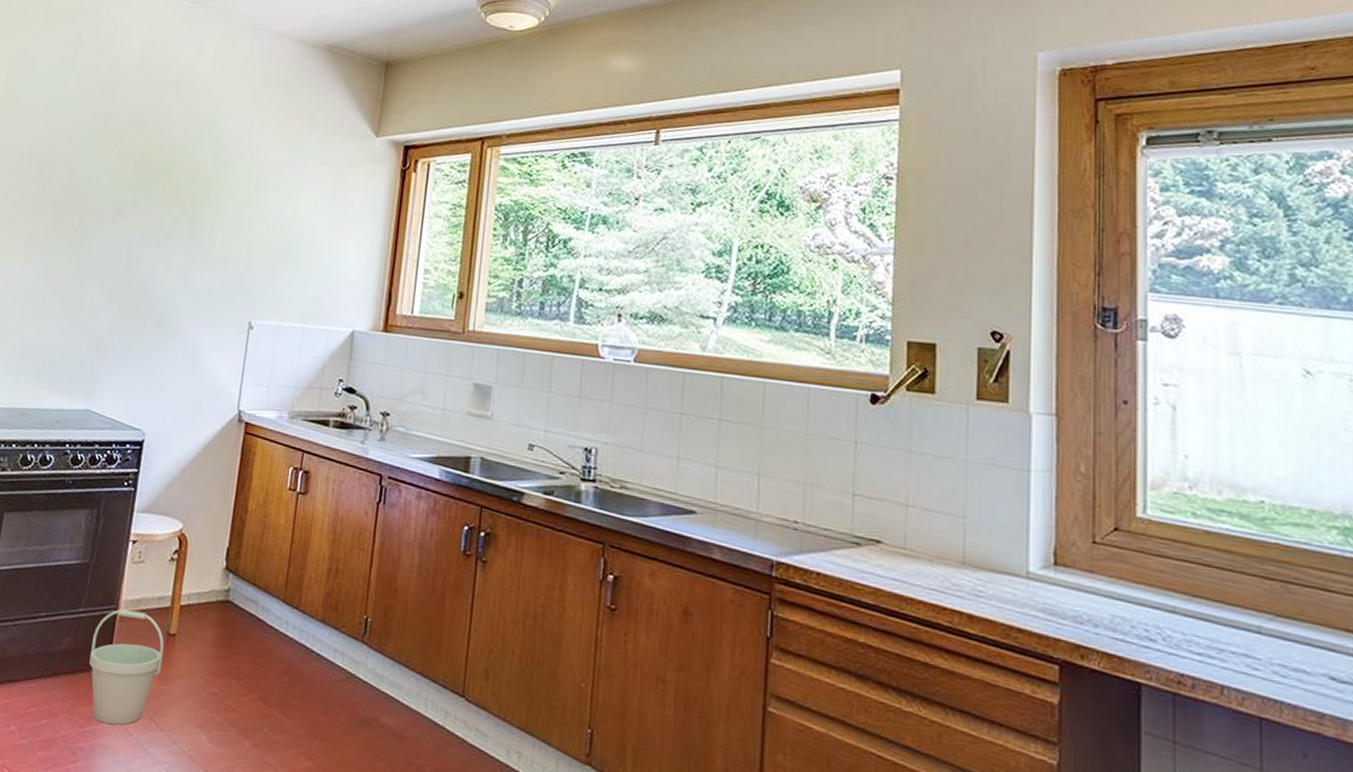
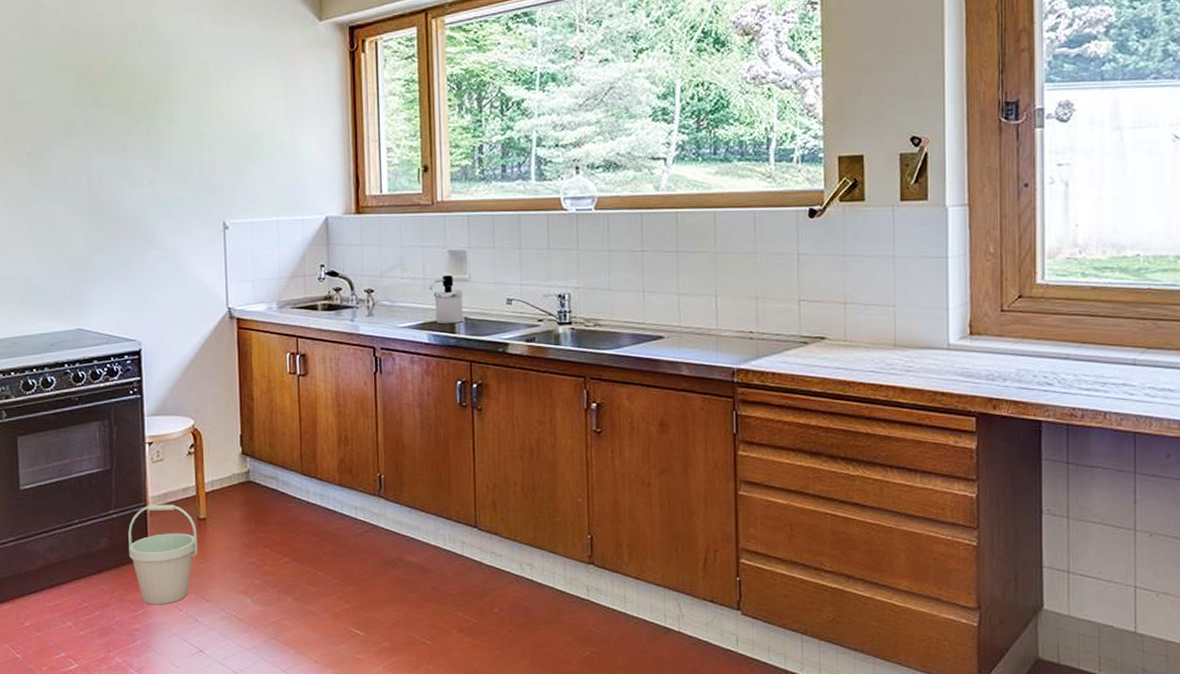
soap dispenser: none [447,409,483,463] -> present [429,275,464,325]

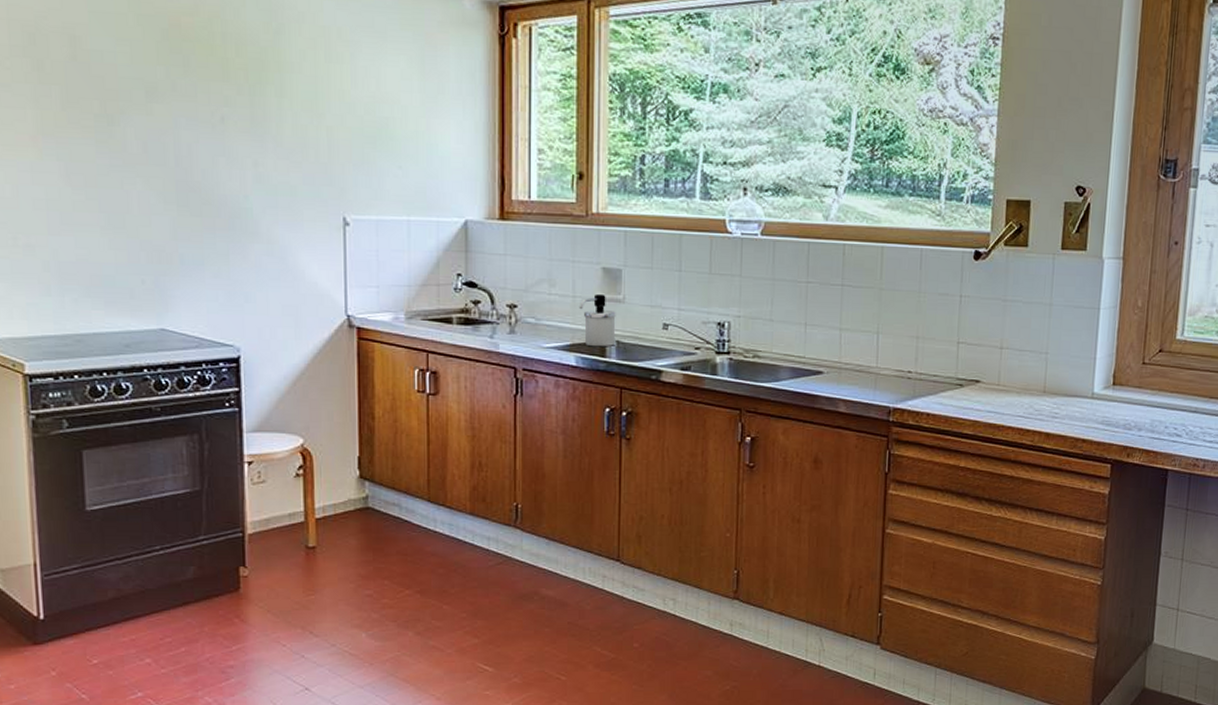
bucket: present [128,504,198,605] -> none [221,530,305,640]

